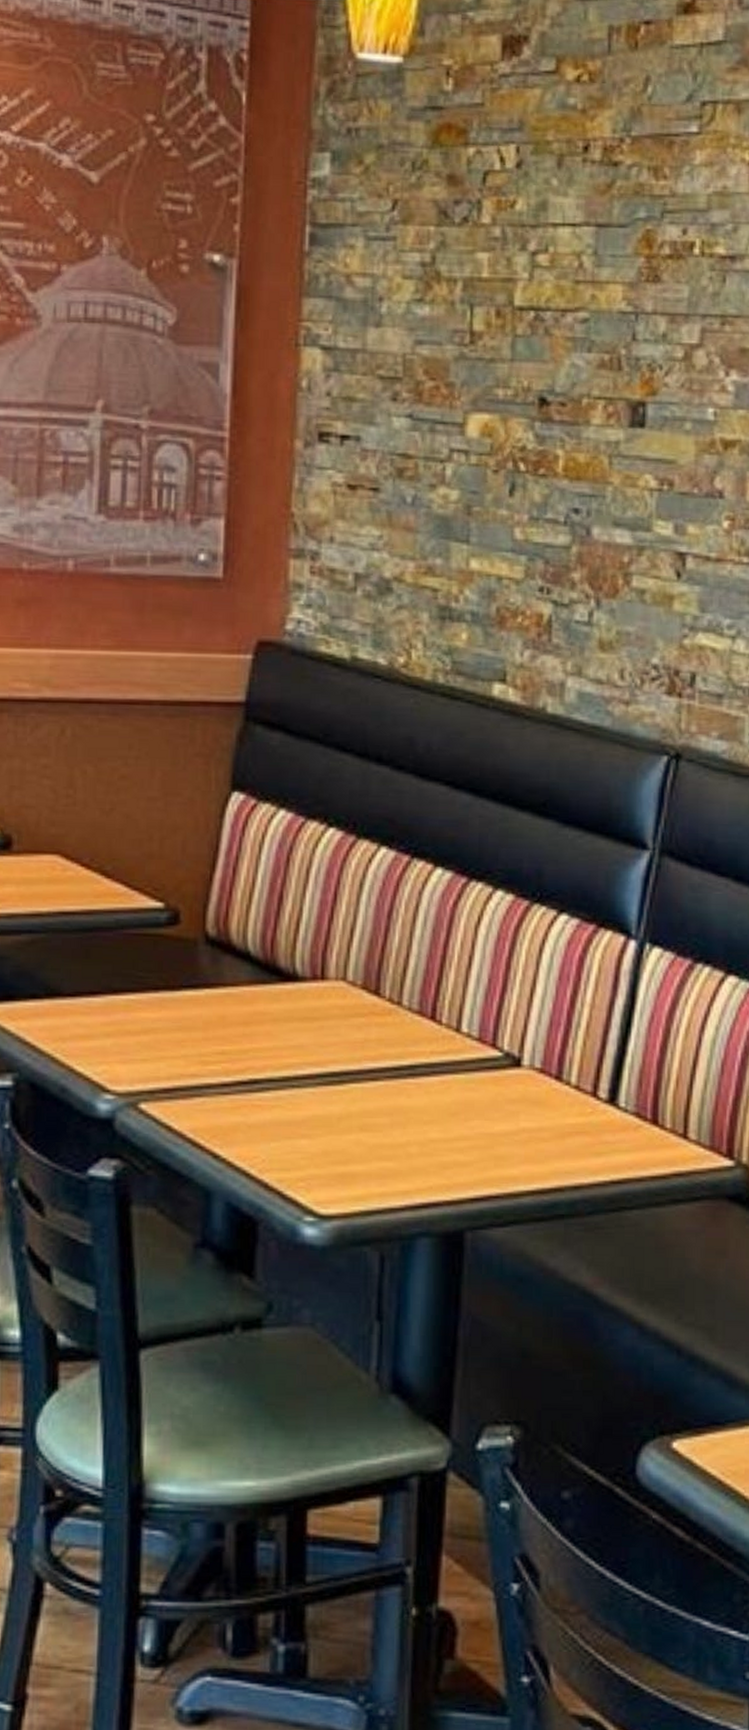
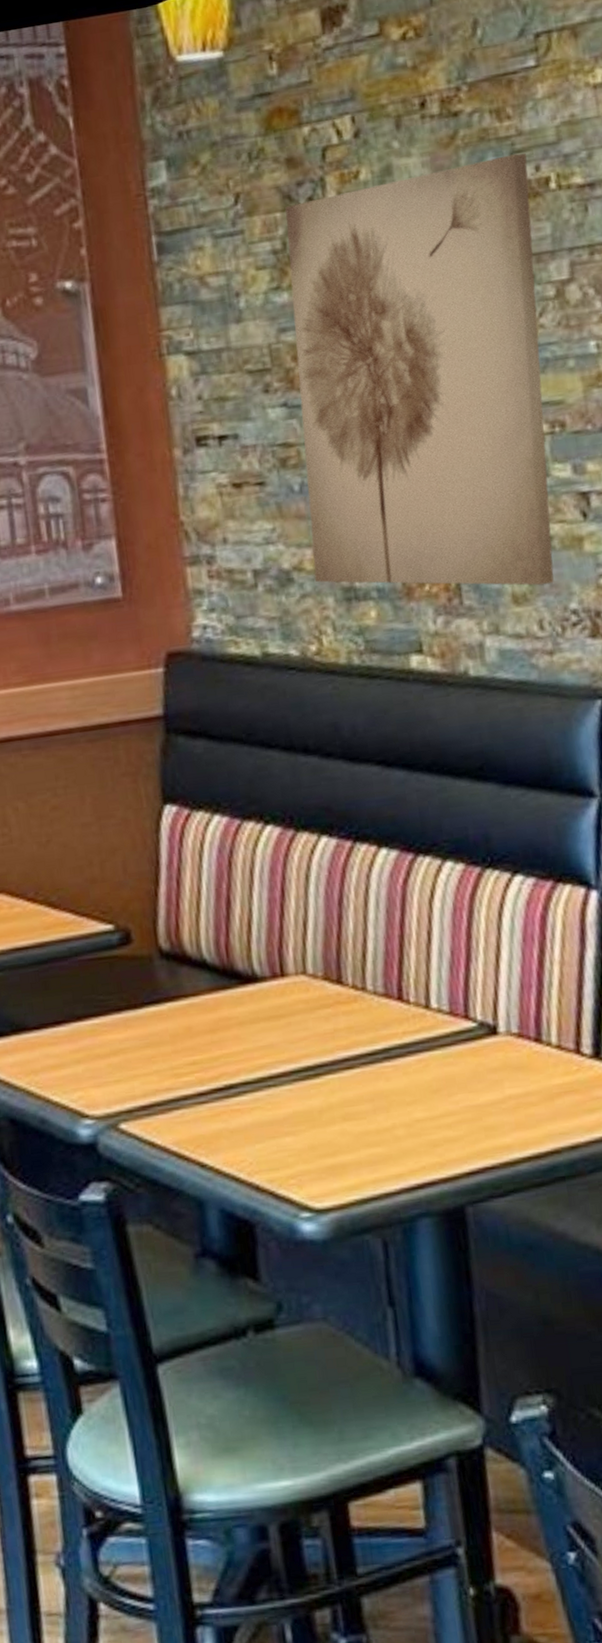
wall art: none [414,213,676,636] -> present [285,152,554,586]

